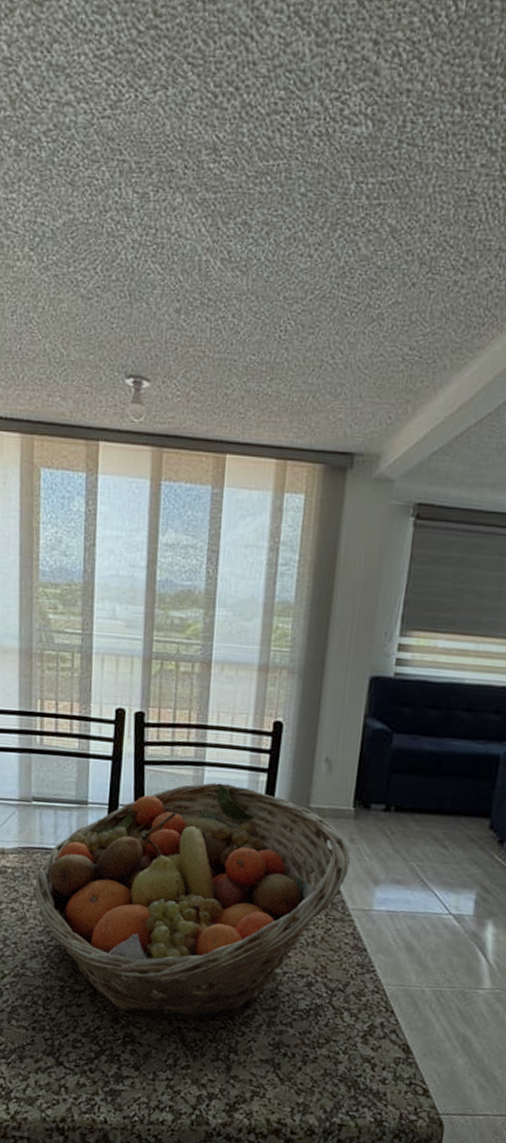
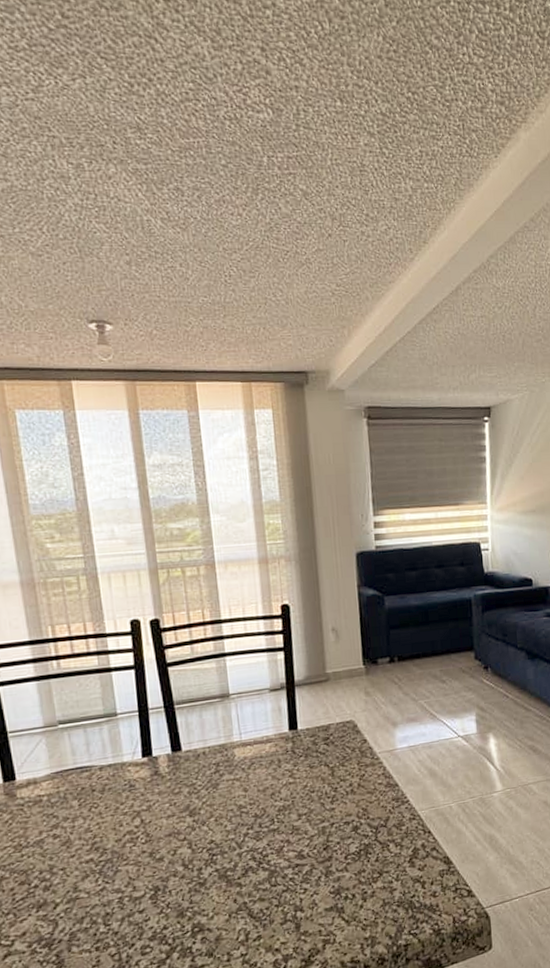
fruit basket: present [33,782,350,1021] -> none [74,667,370,904]

